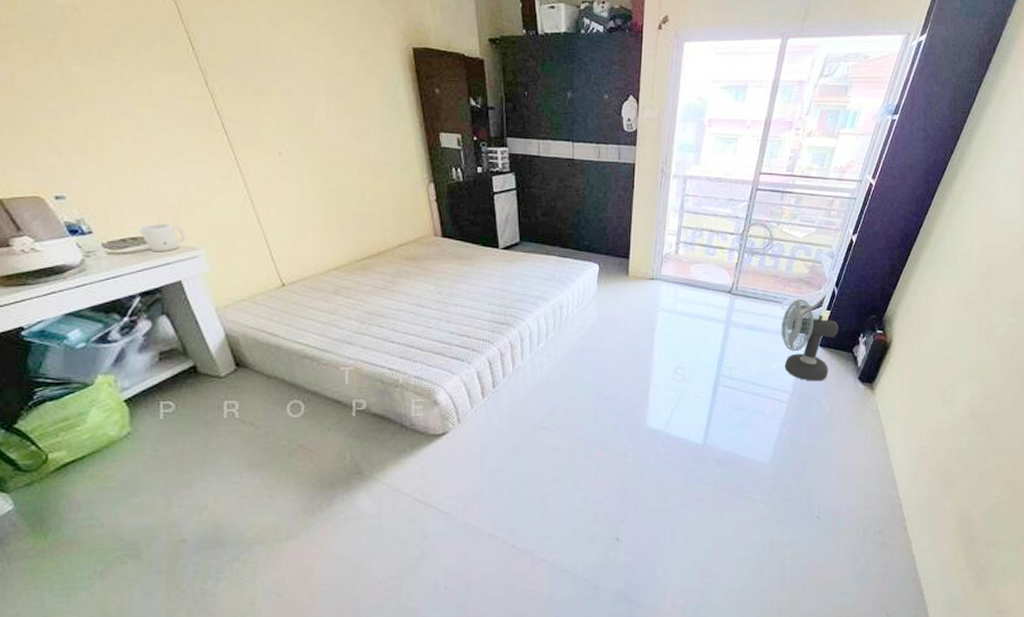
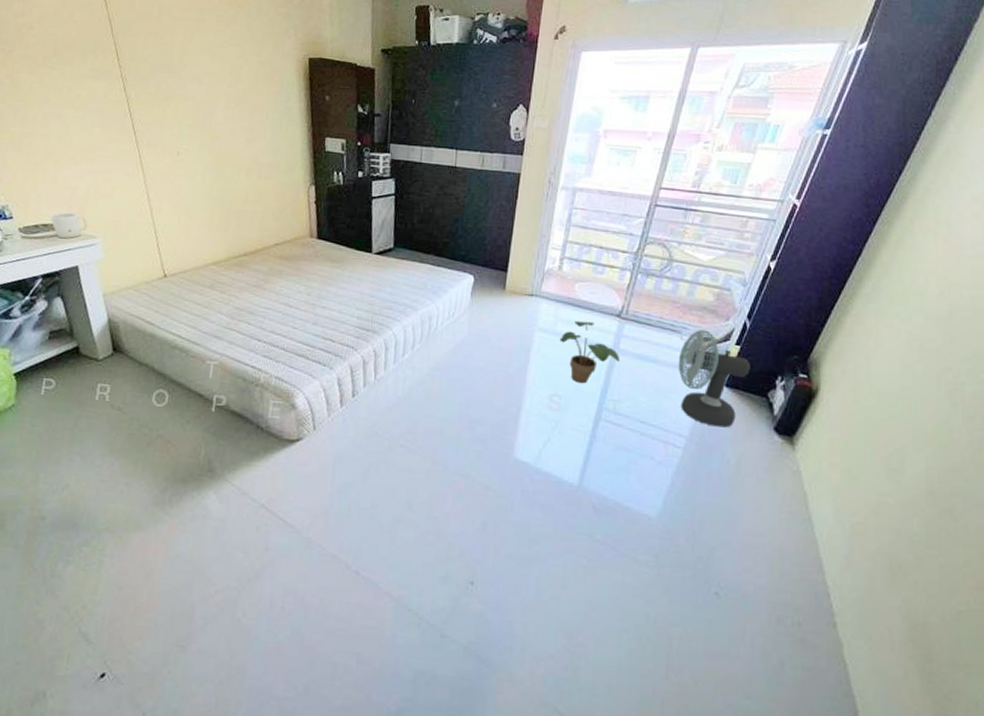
potted plant: none [680,299,732,356] -> present [559,320,620,384]

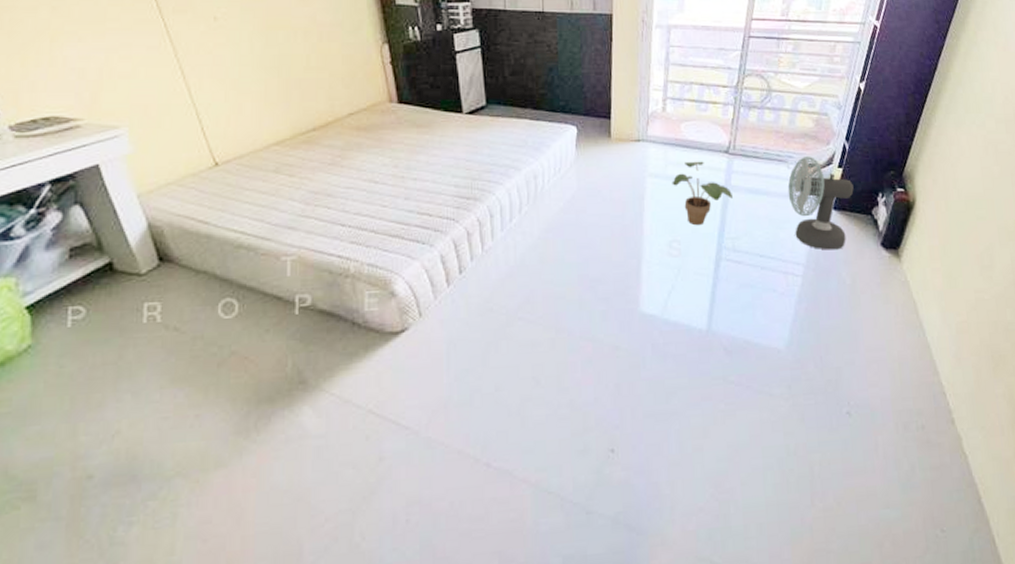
mug: present [49,212,89,239] -> none [51,100,107,133]

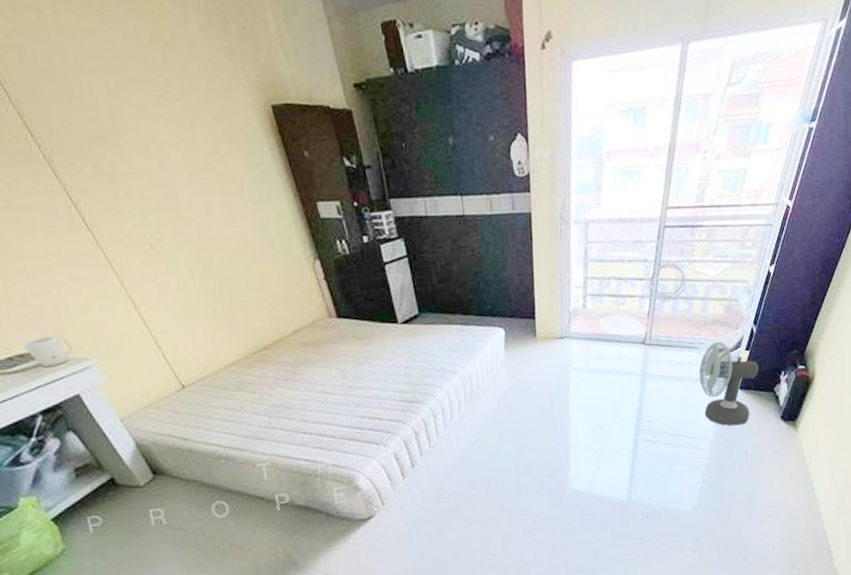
mug: none [51,100,107,133] -> present [22,335,74,368]
potted plant: present [672,161,732,226] -> none [593,353,649,412]

